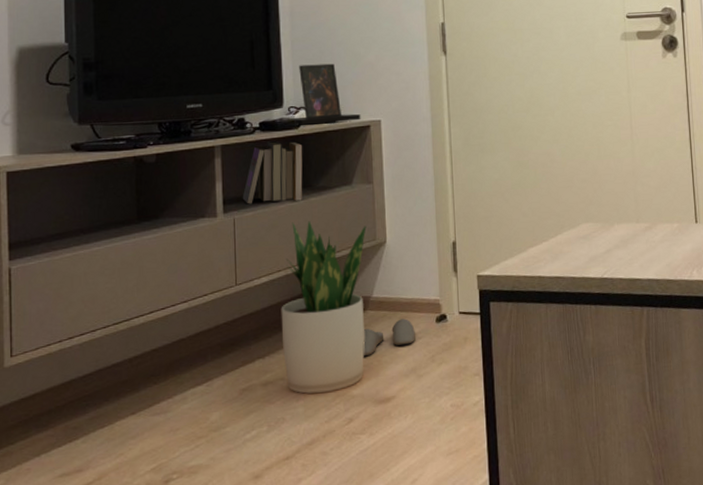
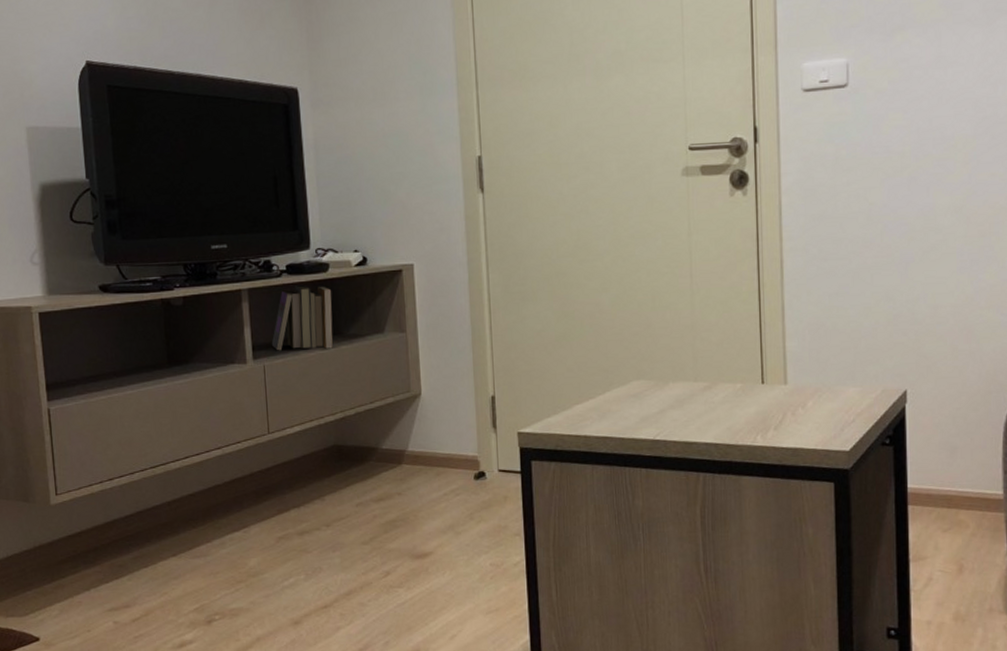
planter: present [281,221,367,394] -> none [314,370,401,546]
photo frame: present [291,63,361,125] -> none [318,201,392,269]
slippers: present [362,318,416,356] -> none [398,474,454,510]

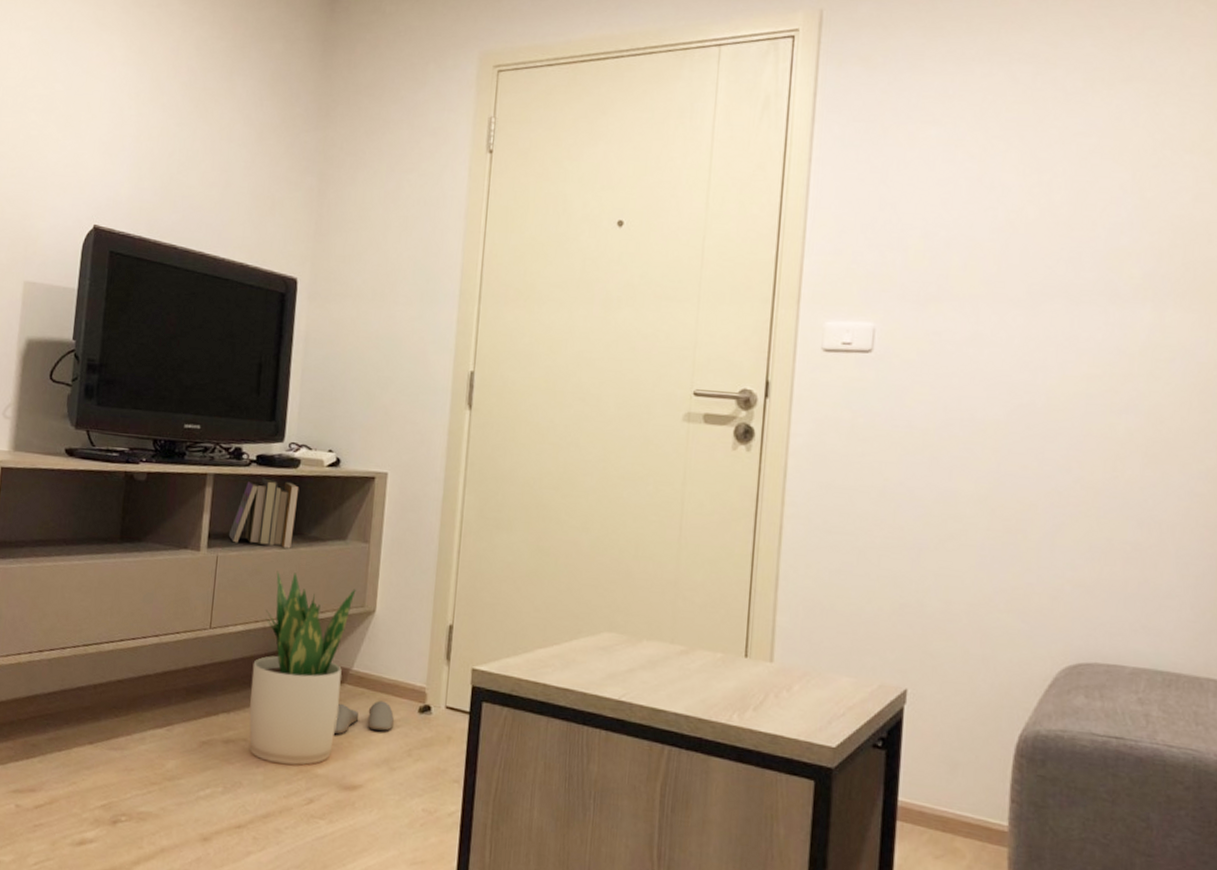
planter: none [314,370,401,546] -> present [249,571,356,766]
slippers: none [398,474,454,510] -> present [333,701,395,734]

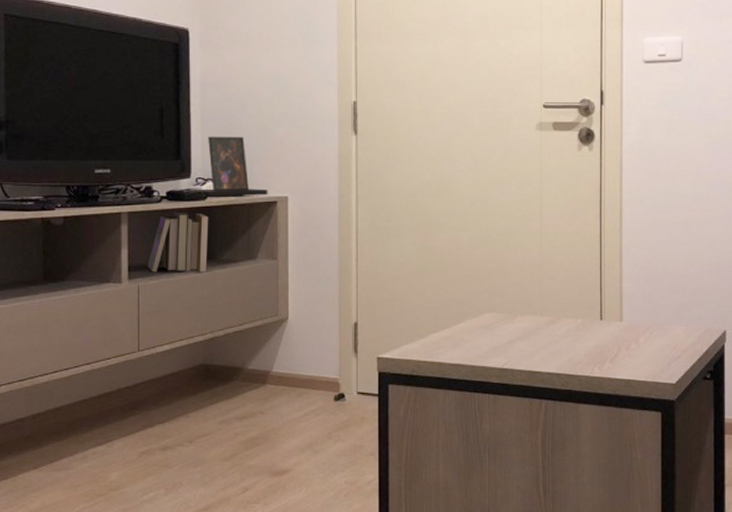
planter: present [249,571,356,766] -> none [181,293,269,462]
photo frame: none [290,398,367,470] -> present [198,136,268,197]
slippers: present [333,701,395,734] -> none [260,395,314,428]

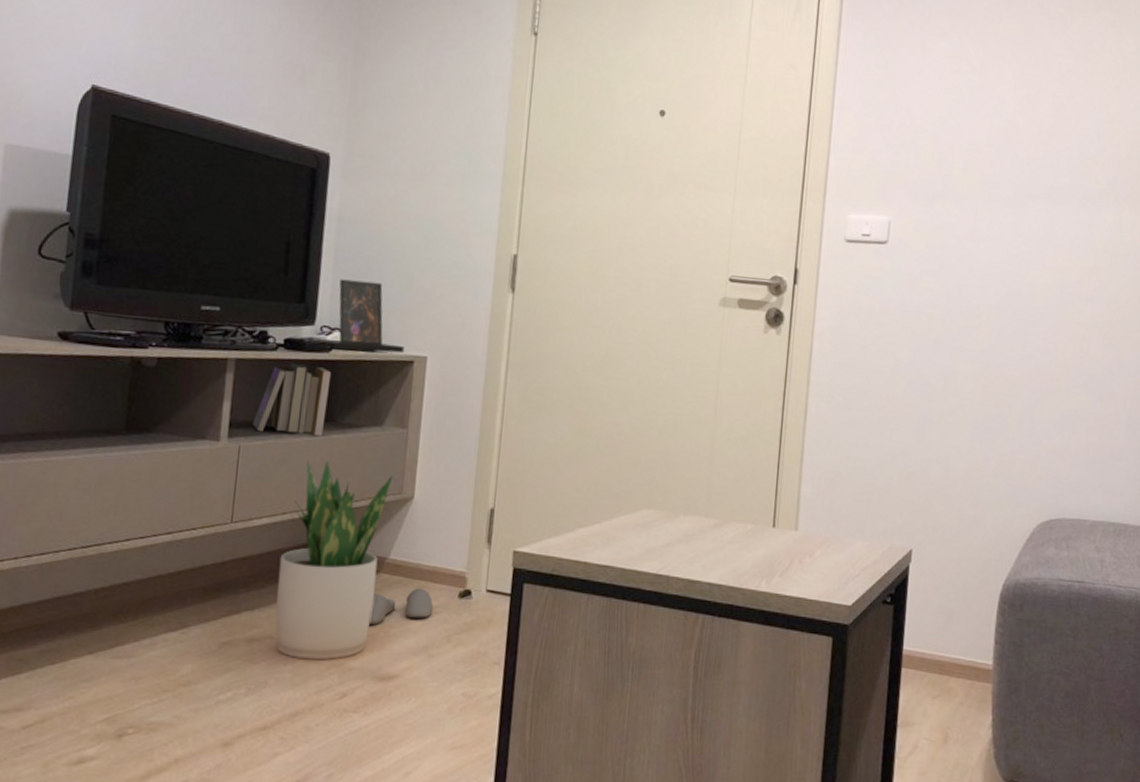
planter: none [181,293,269,462] -> present [275,460,393,660]
slippers: none [260,395,314,428] -> present [368,588,434,624]

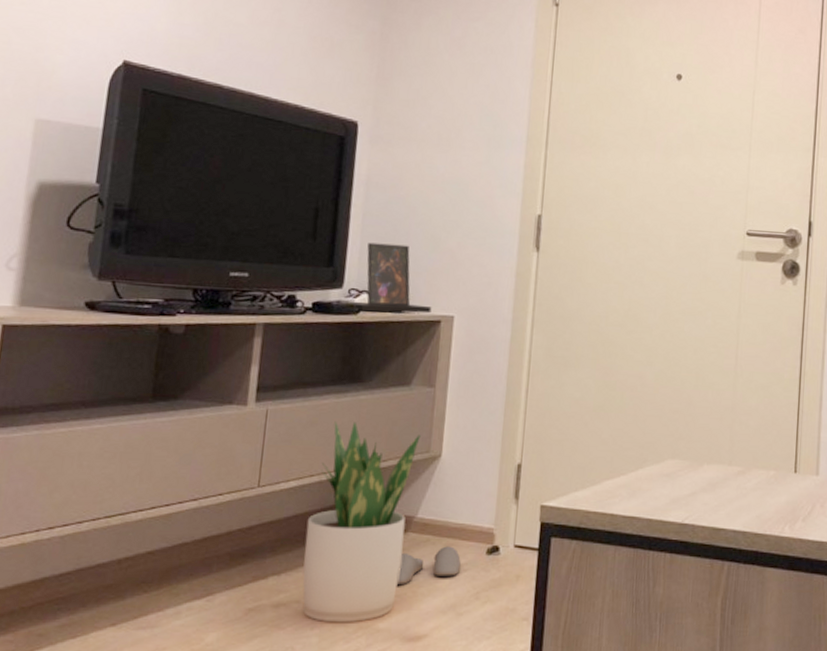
books: present [252,362,332,436] -> none [280,325,360,398]

